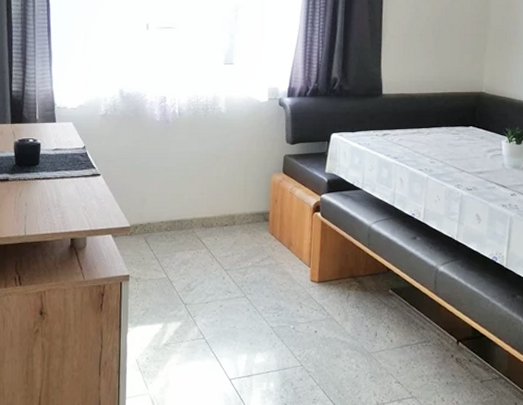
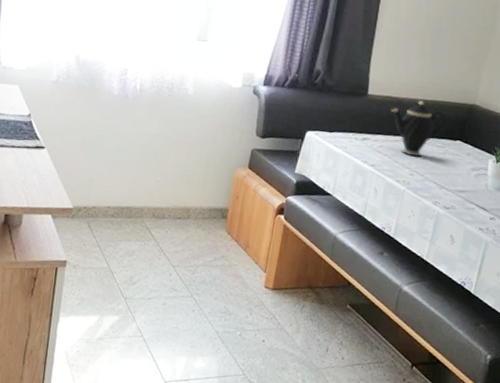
teapot: none [406,94,457,146] -> present [391,101,446,157]

